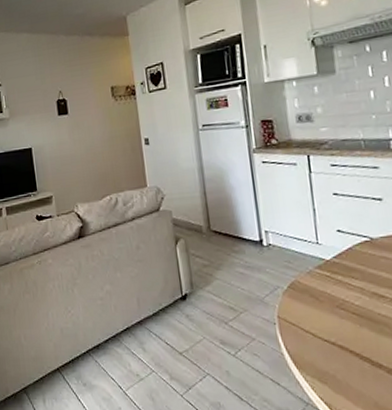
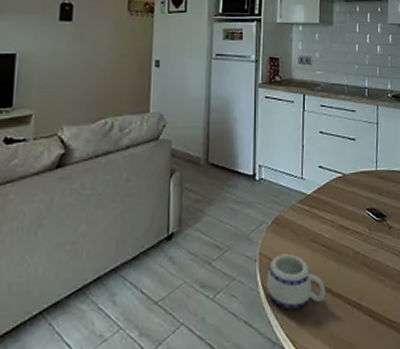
mug: none [289,319,363,374] -> present [266,253,326,310]

